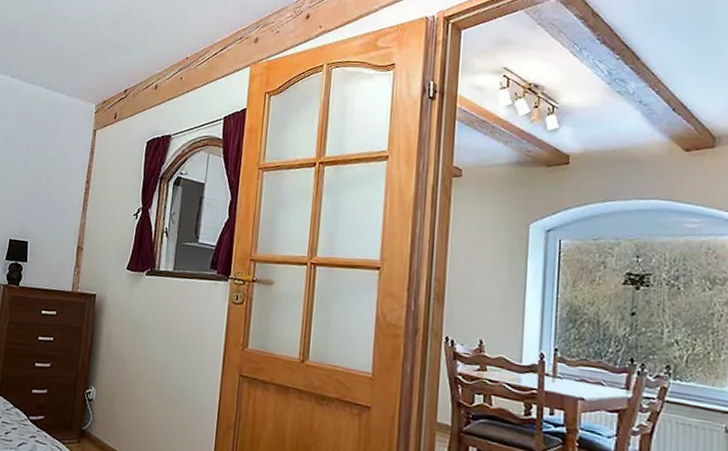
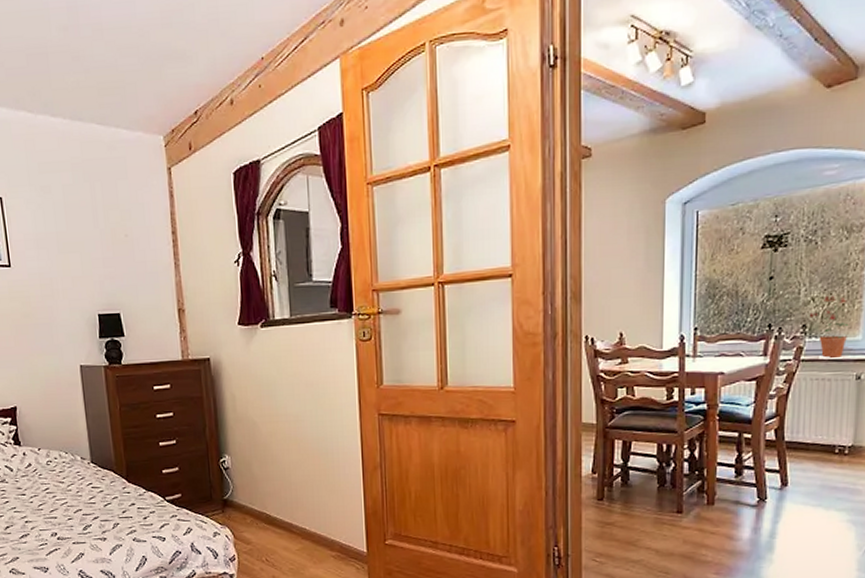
potted plant: none [674,340,716,406] -> present [810,295,849,358]

